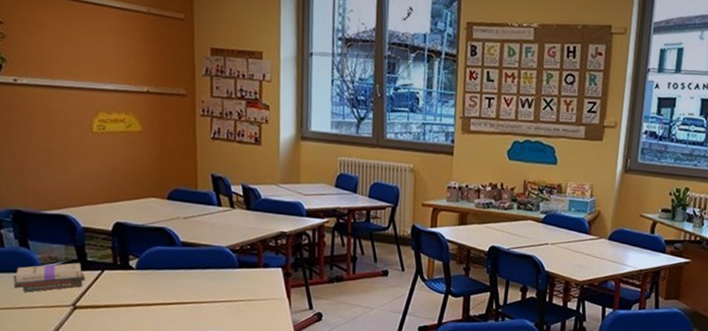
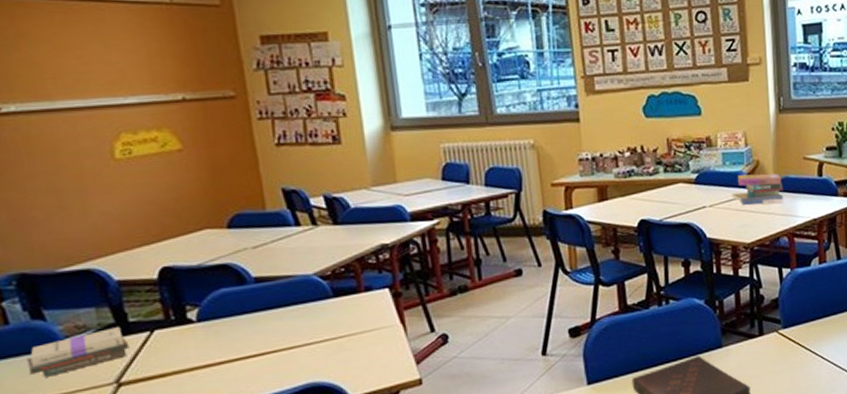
books: none [572,221,619,251] -> present [731,173,784,206]

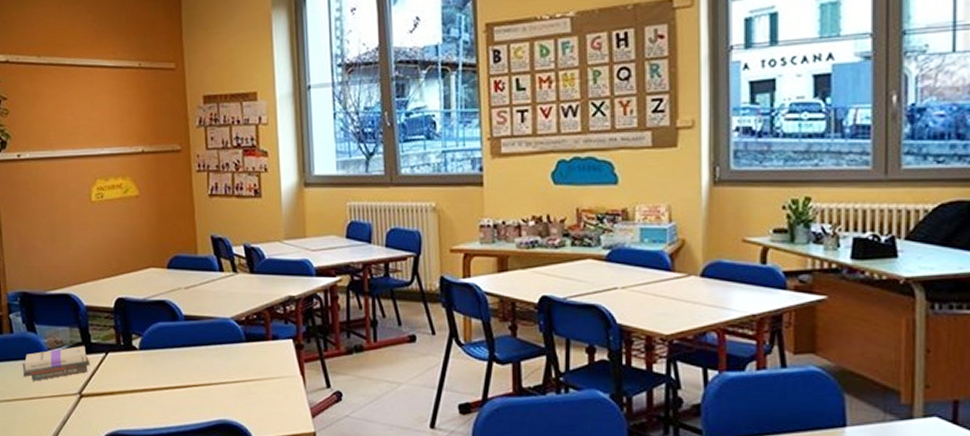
books: present [731,173,784,206] -> none [649,255,715,292]

